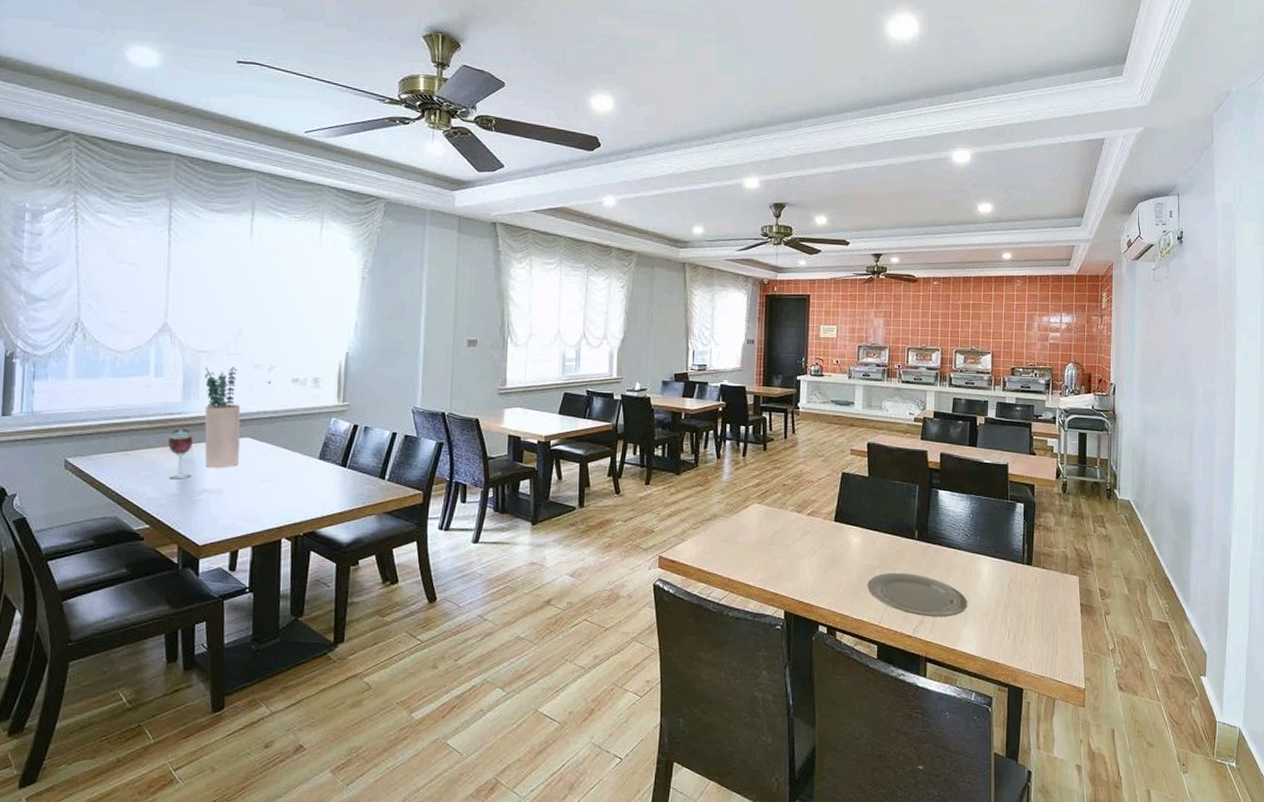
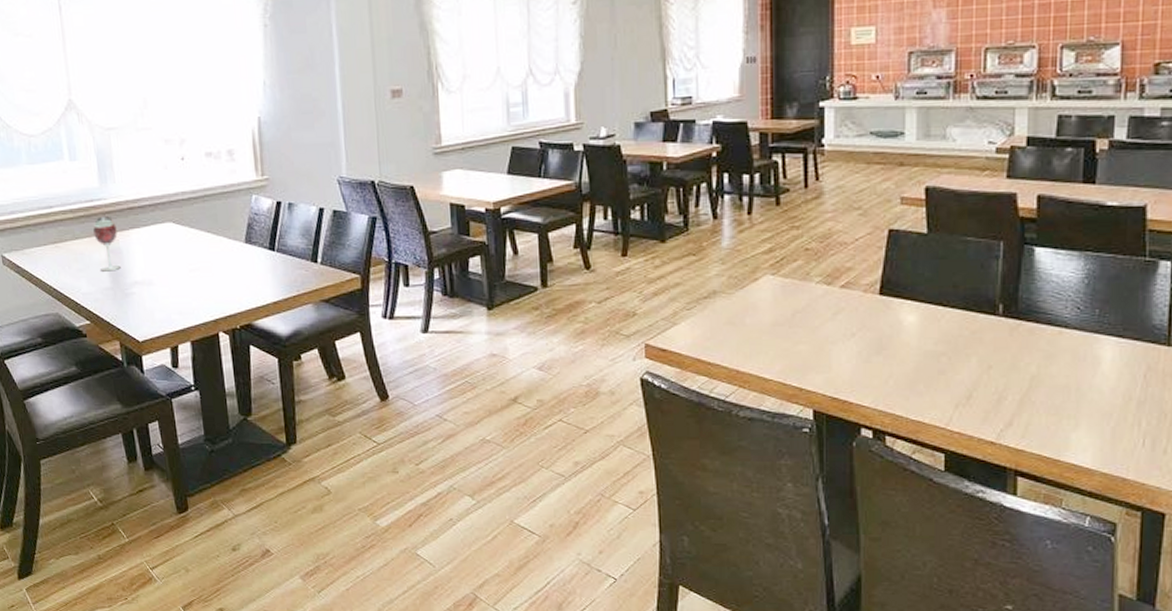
vase: present [204,366,241,468] -> none [116,143,166,258]
plate: present [867,572,968,617] -> none [928,359,1080,418]

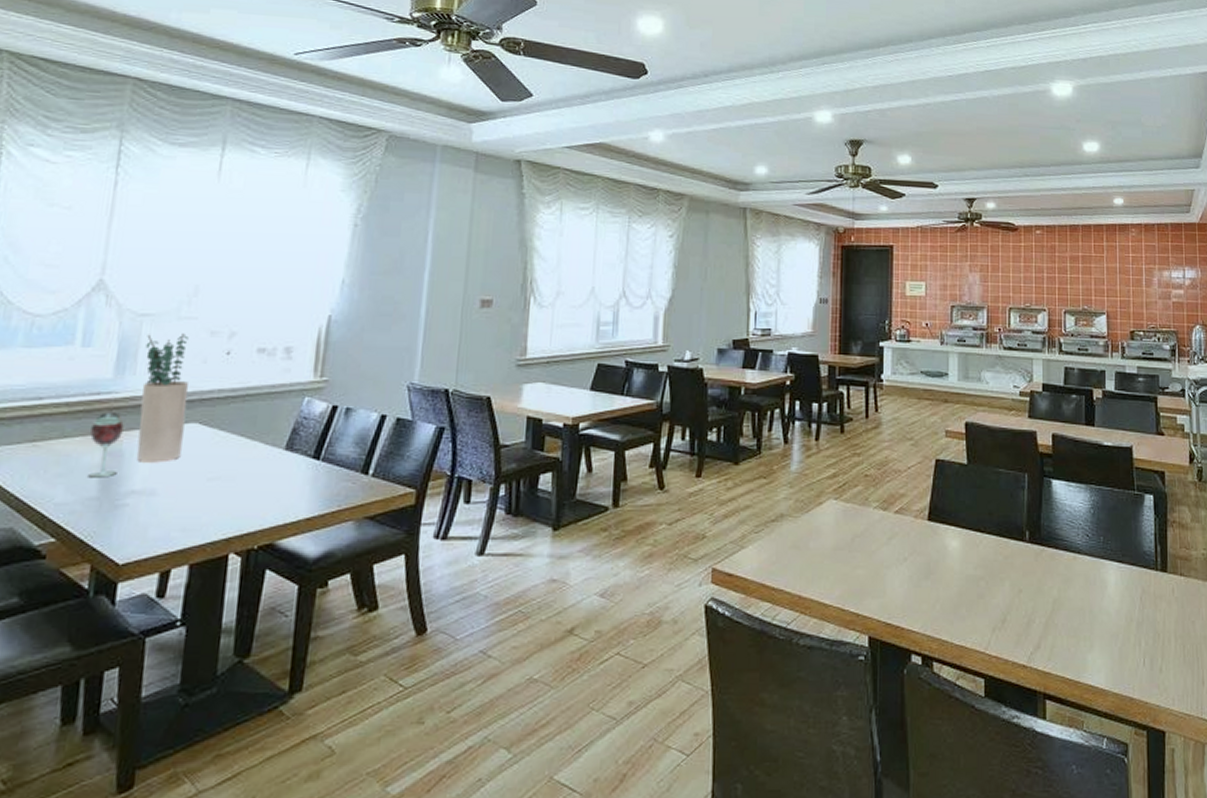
vase: none [116,143,166,258] -> present [136,333,189,463]

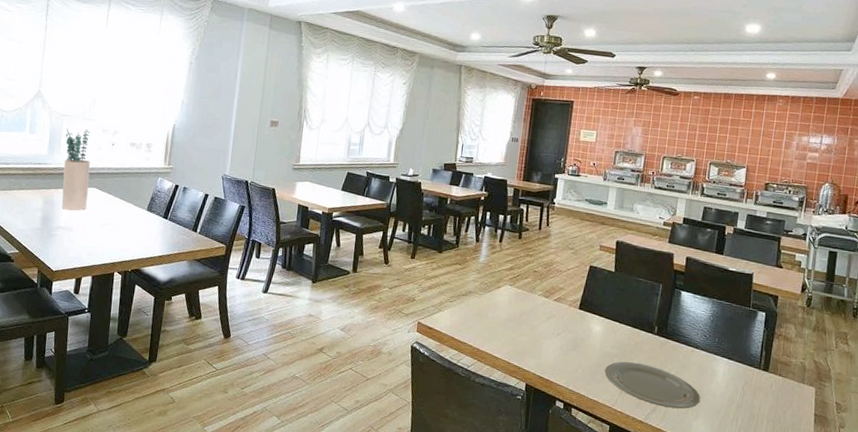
wineglass: present [88,412,124,478] -> none [35,176,54,217]
plate: none [970,583,1093,641] -> present [604,361,701,409]

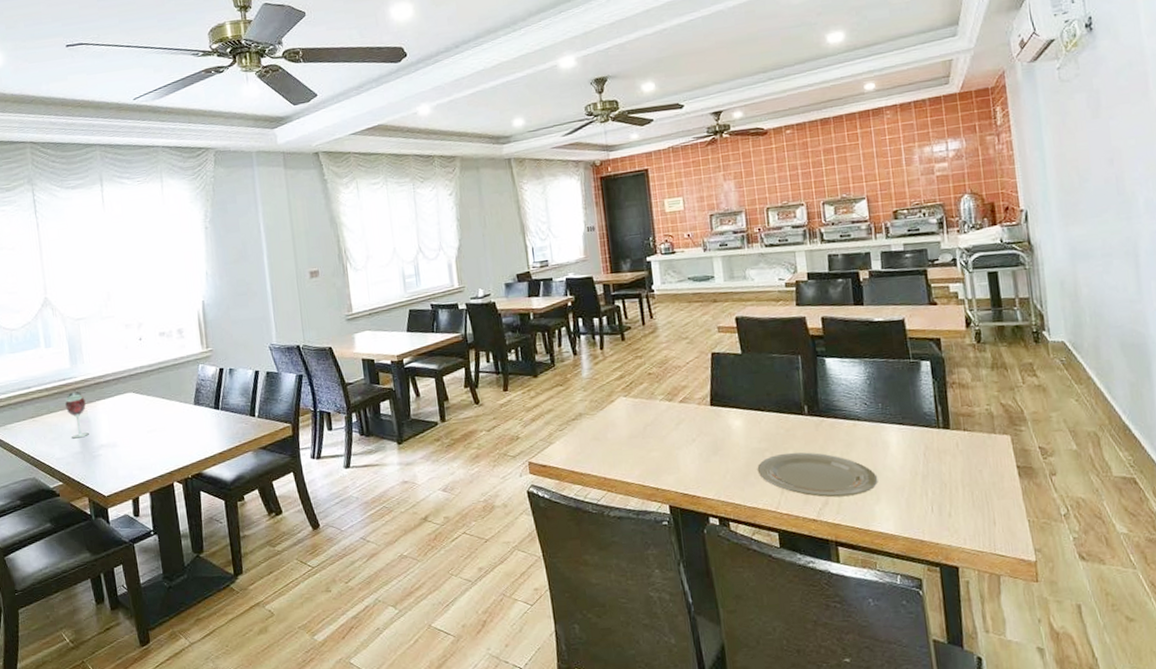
wineglass: none [35,176,54,217] -> present [64,391,89,439]
vase: present [61,128,91,211] -> none [84,329,127,425]

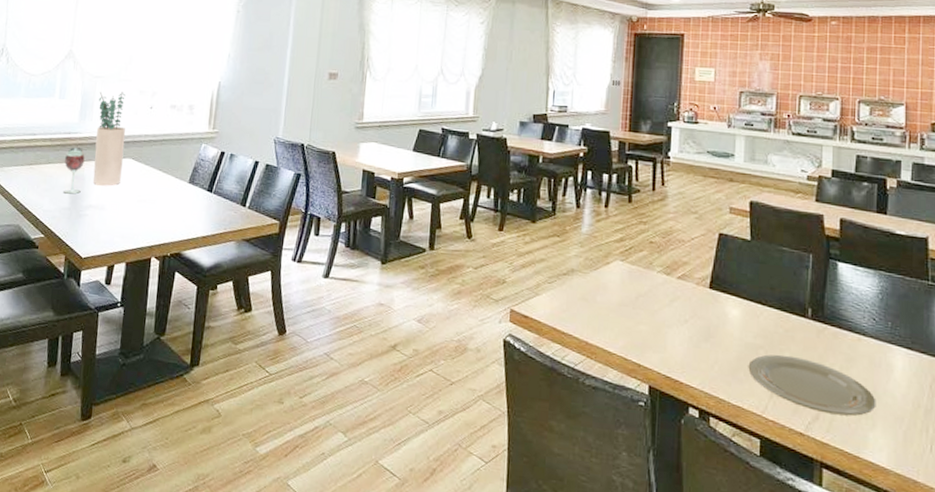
vase: none [84,329,127,425] -> present [92,91,126,186]

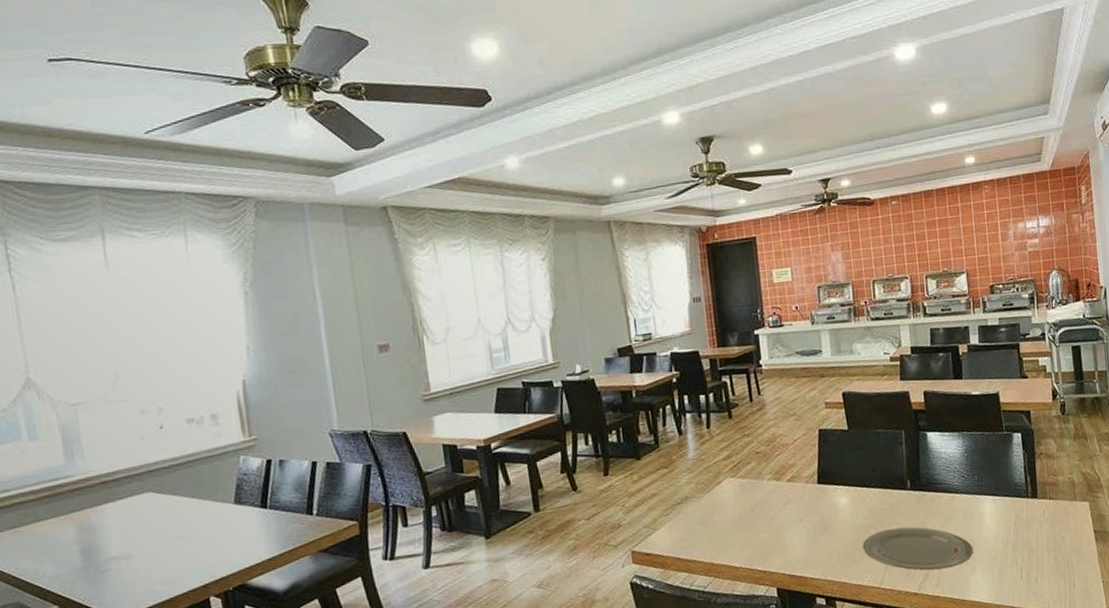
wineglass: present [63,147,85,194] -> none [58,493,94,552]
vase: present [92,91,126,186] -> none [84,415,146,533]

